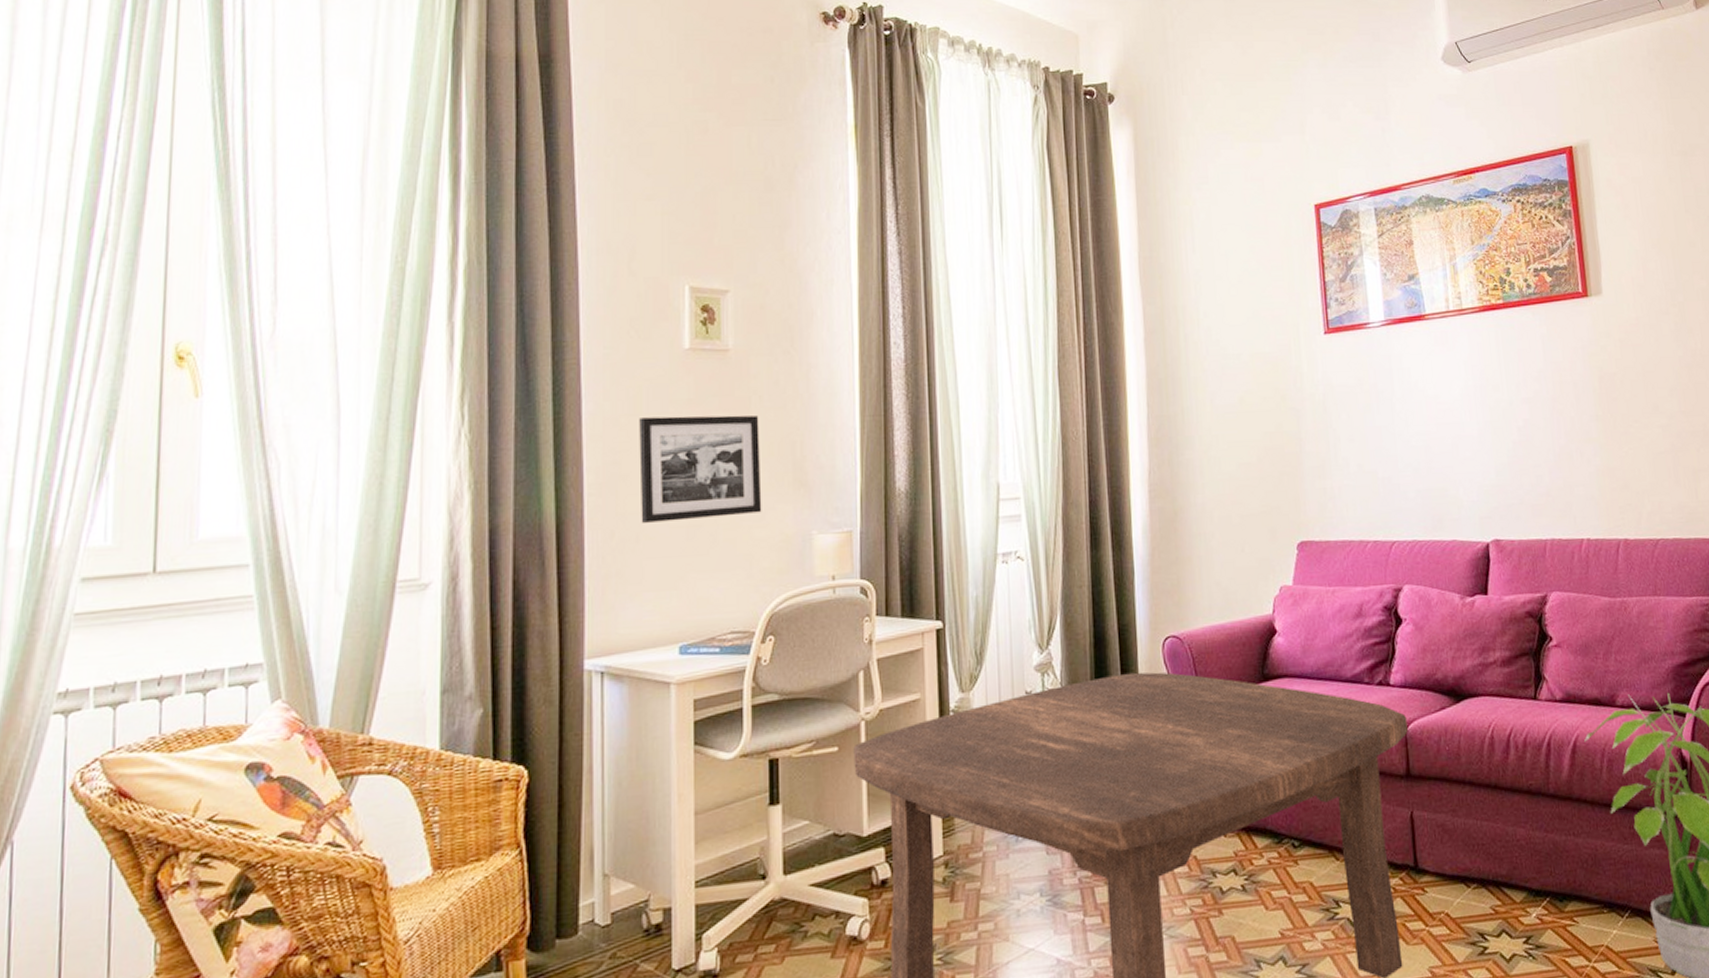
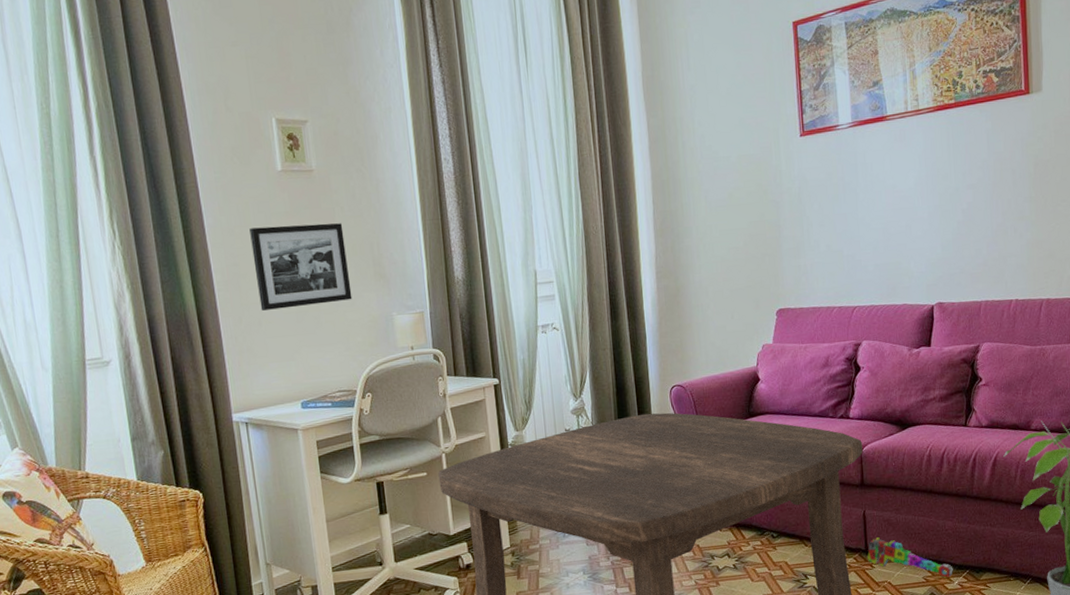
pipe wrench: none [1417,849,1530,908] -> present [867,537,953,578]

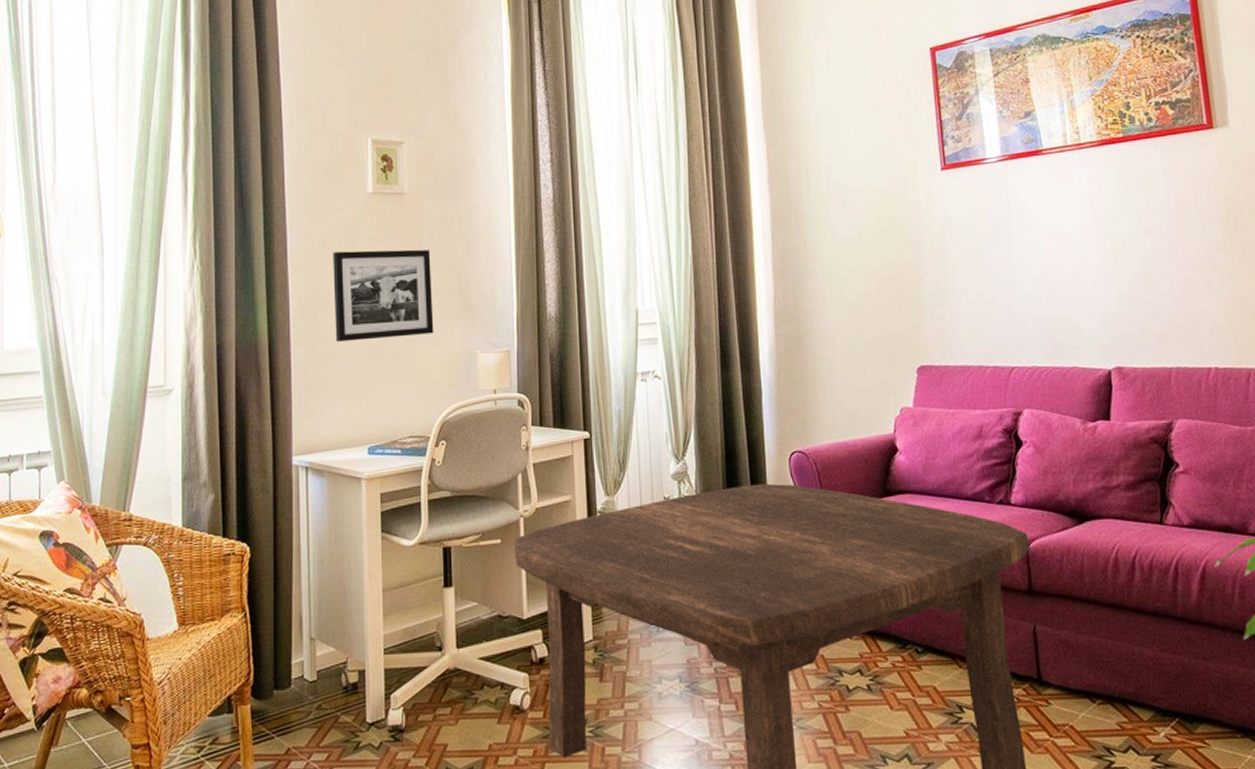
pipe wrench: present [867,537,953,578] -> none [1041,663,1158,726]

